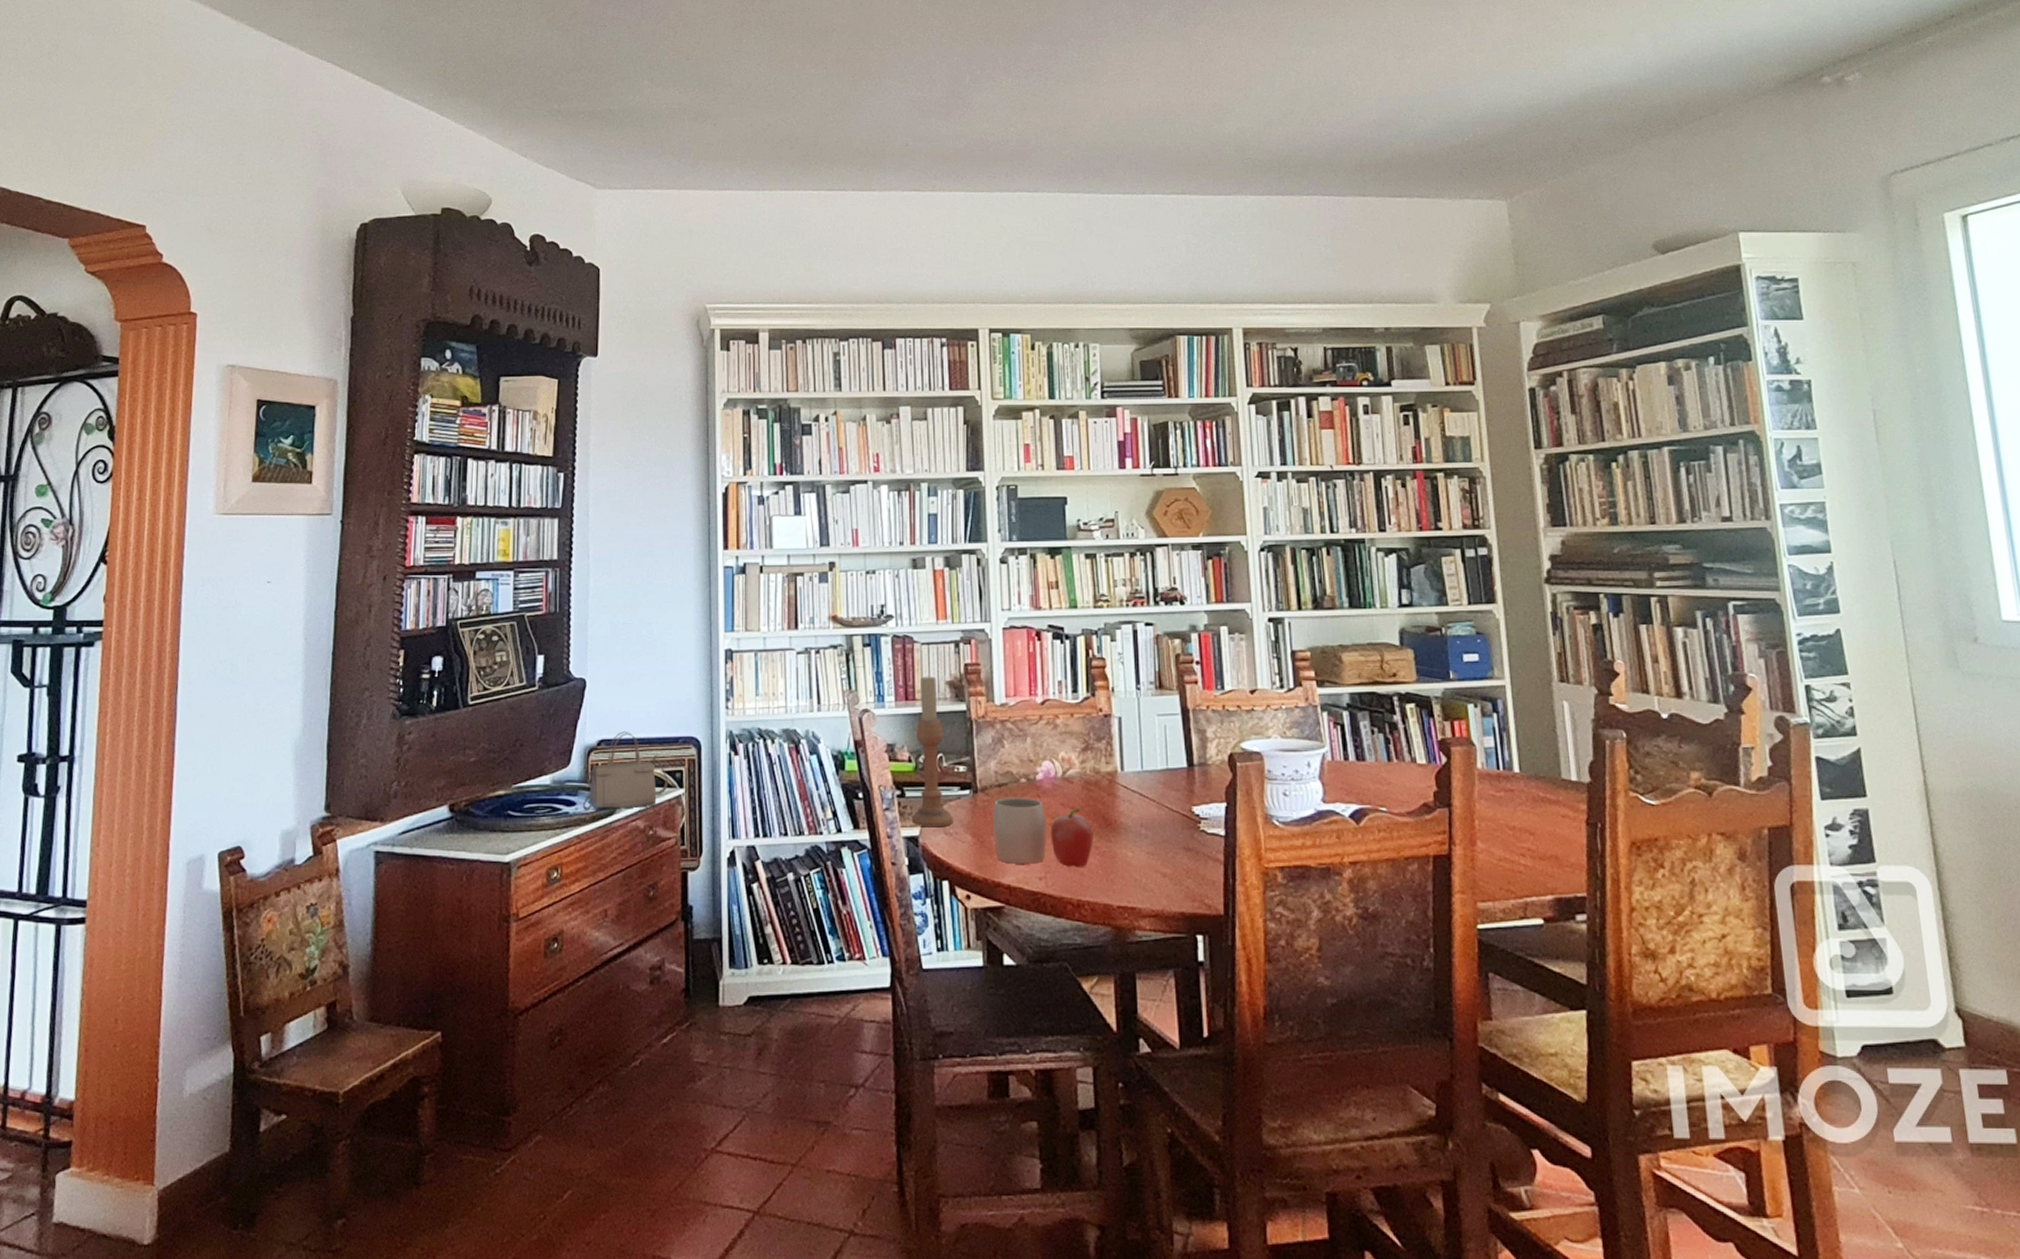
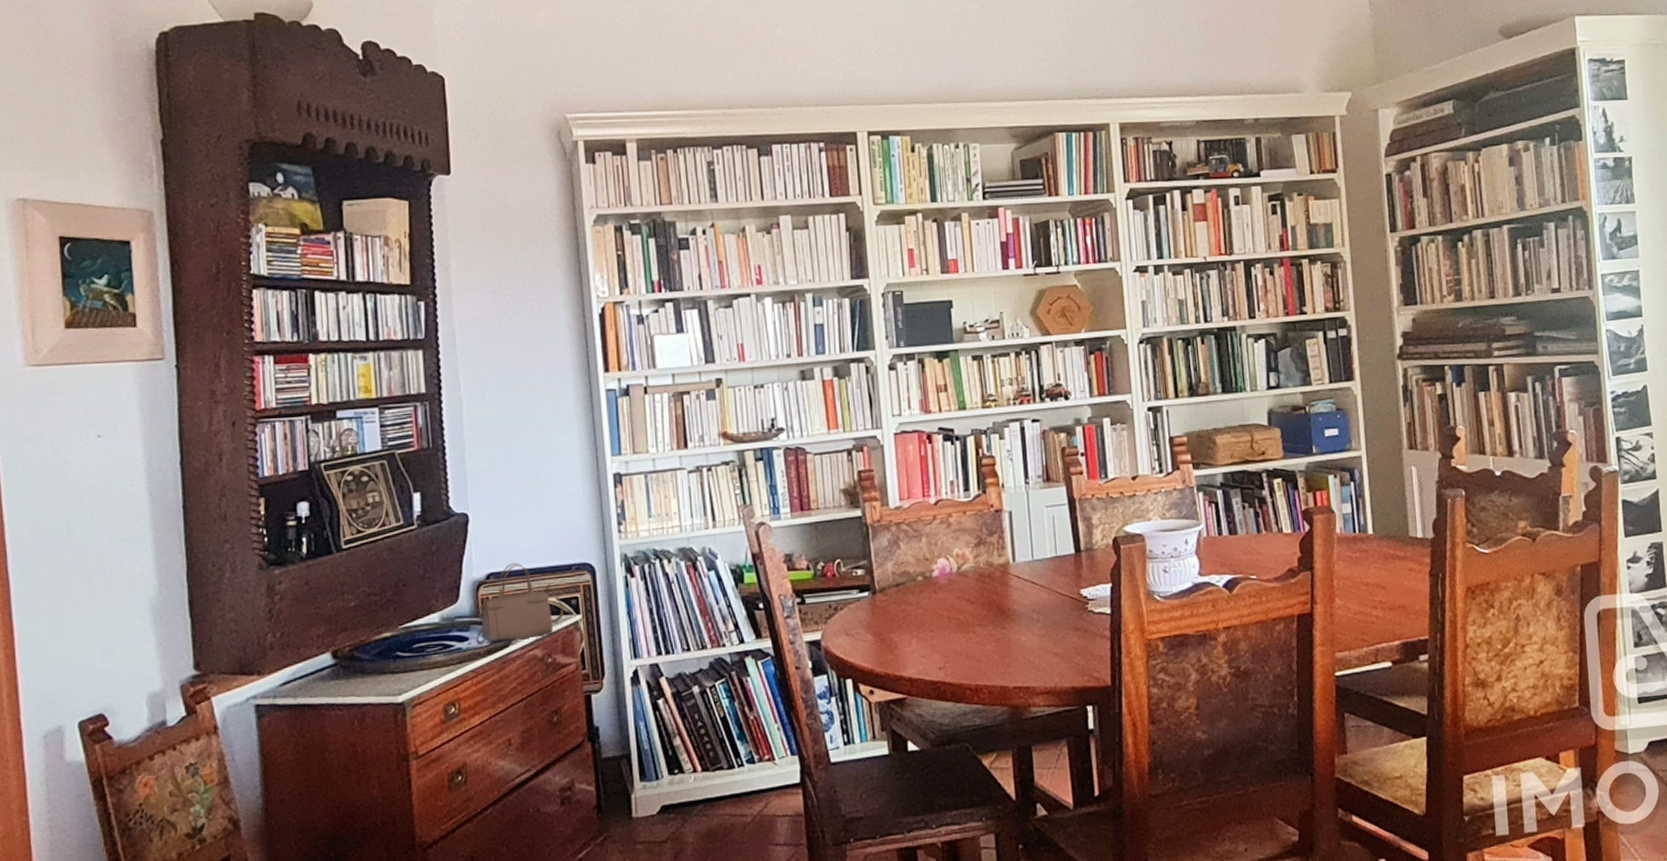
candlestick: present [911,675,953,828] -> none [812,485,854,631]
mug: present [993,798,1047,864] -> none [892,594,945,658]
fruit: present [1050,807,1094,868] -> none [948,599,989,656]

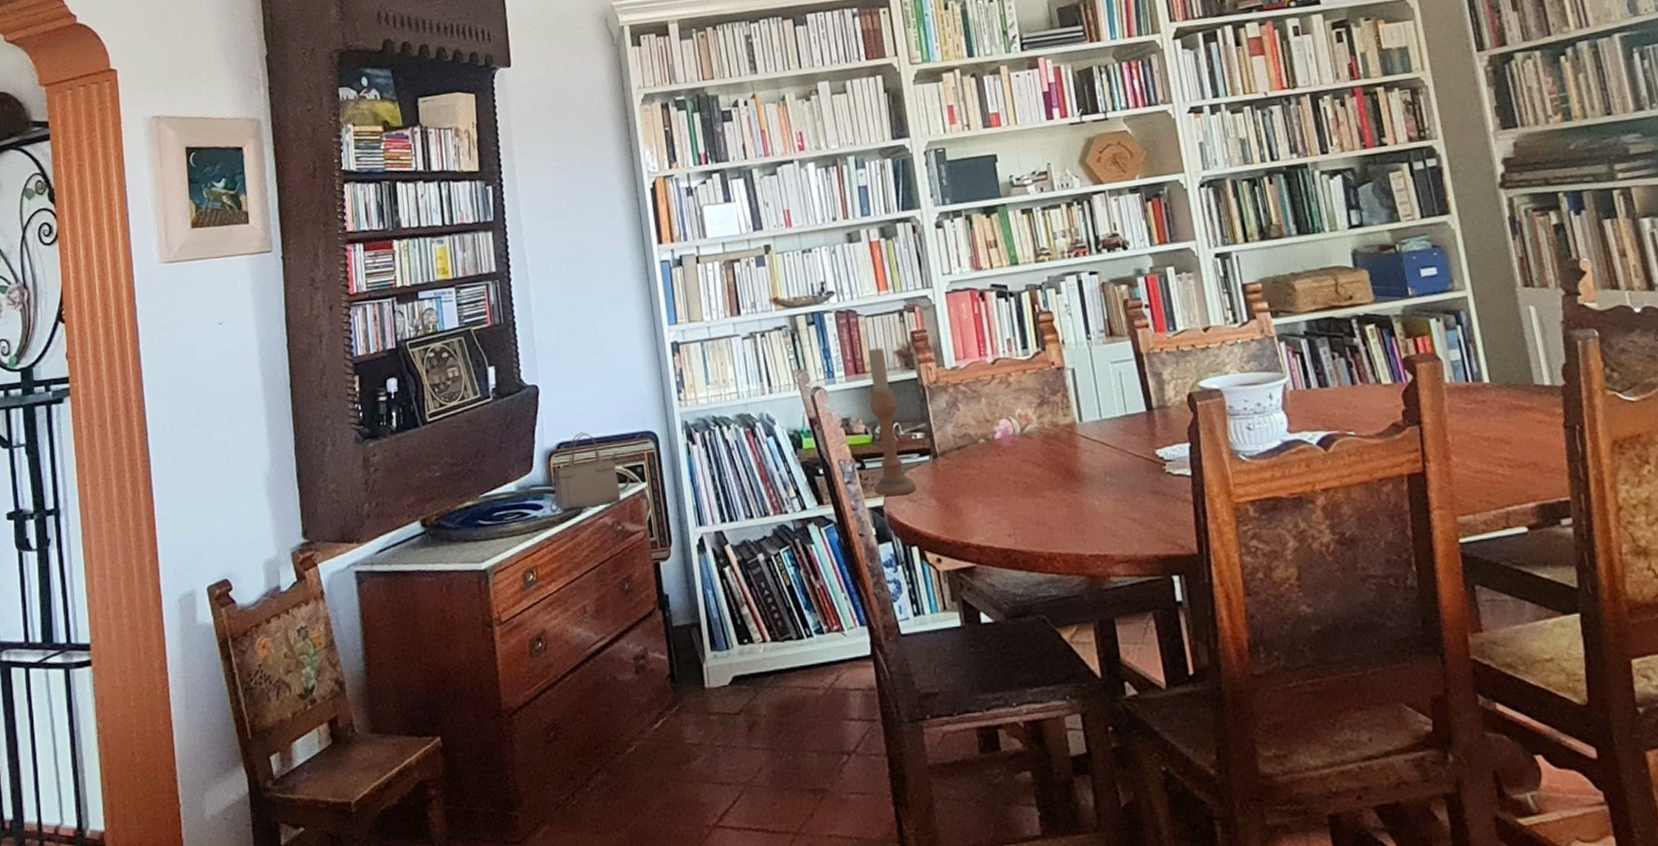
candlestick: none [812,485,854,631] -> present [868,347,916,497]

